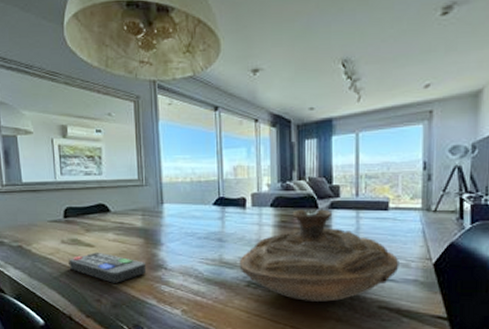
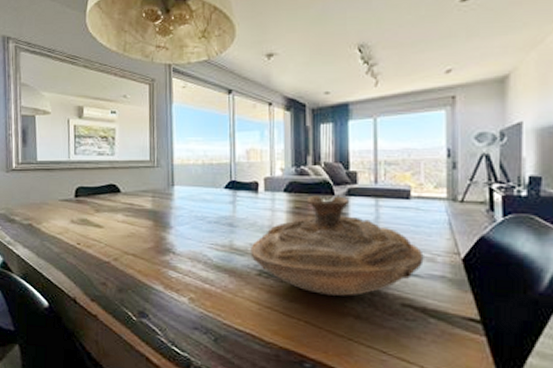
remote control: present [69,252,147,283] -> none [77,233,155,267]

